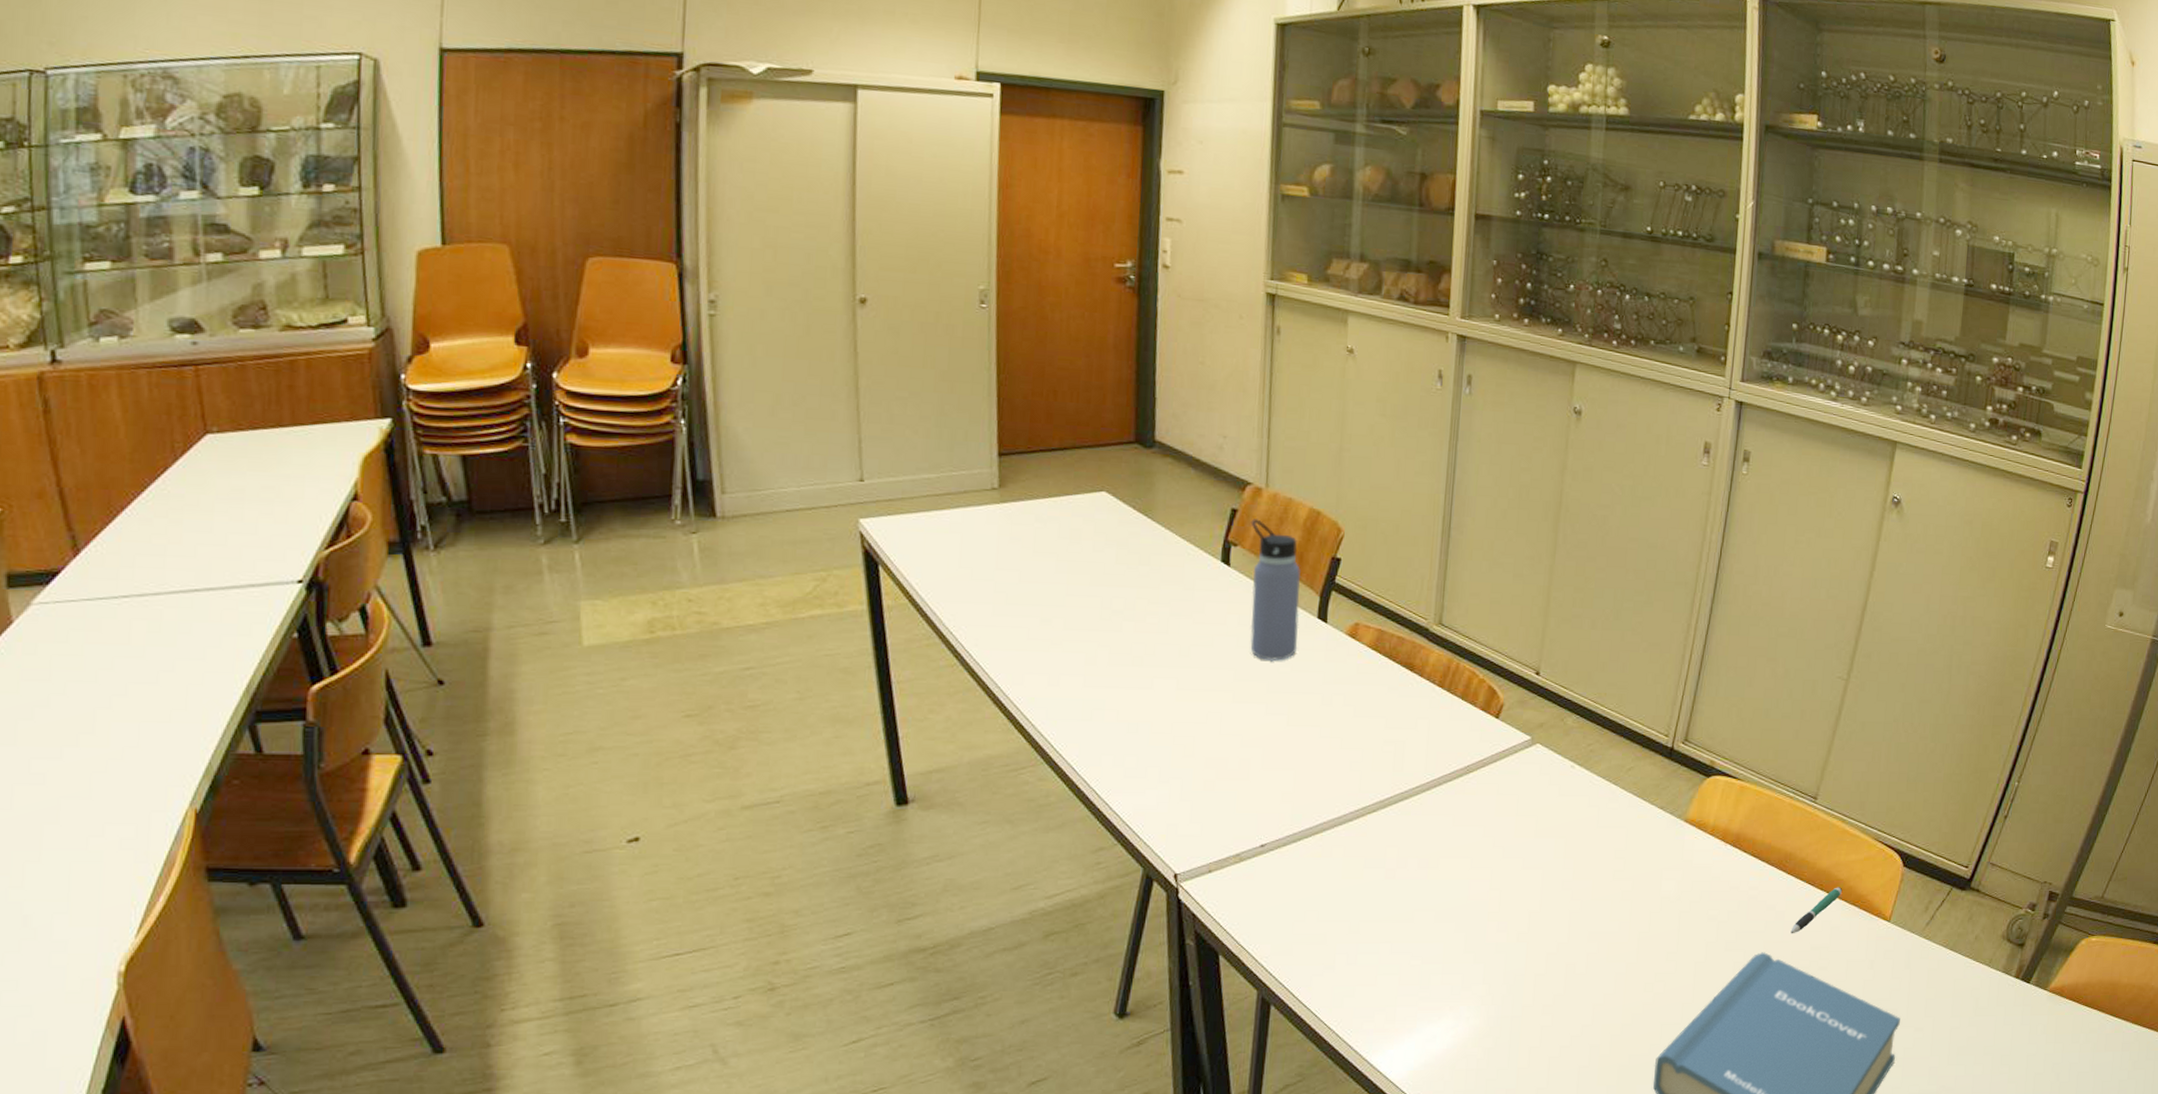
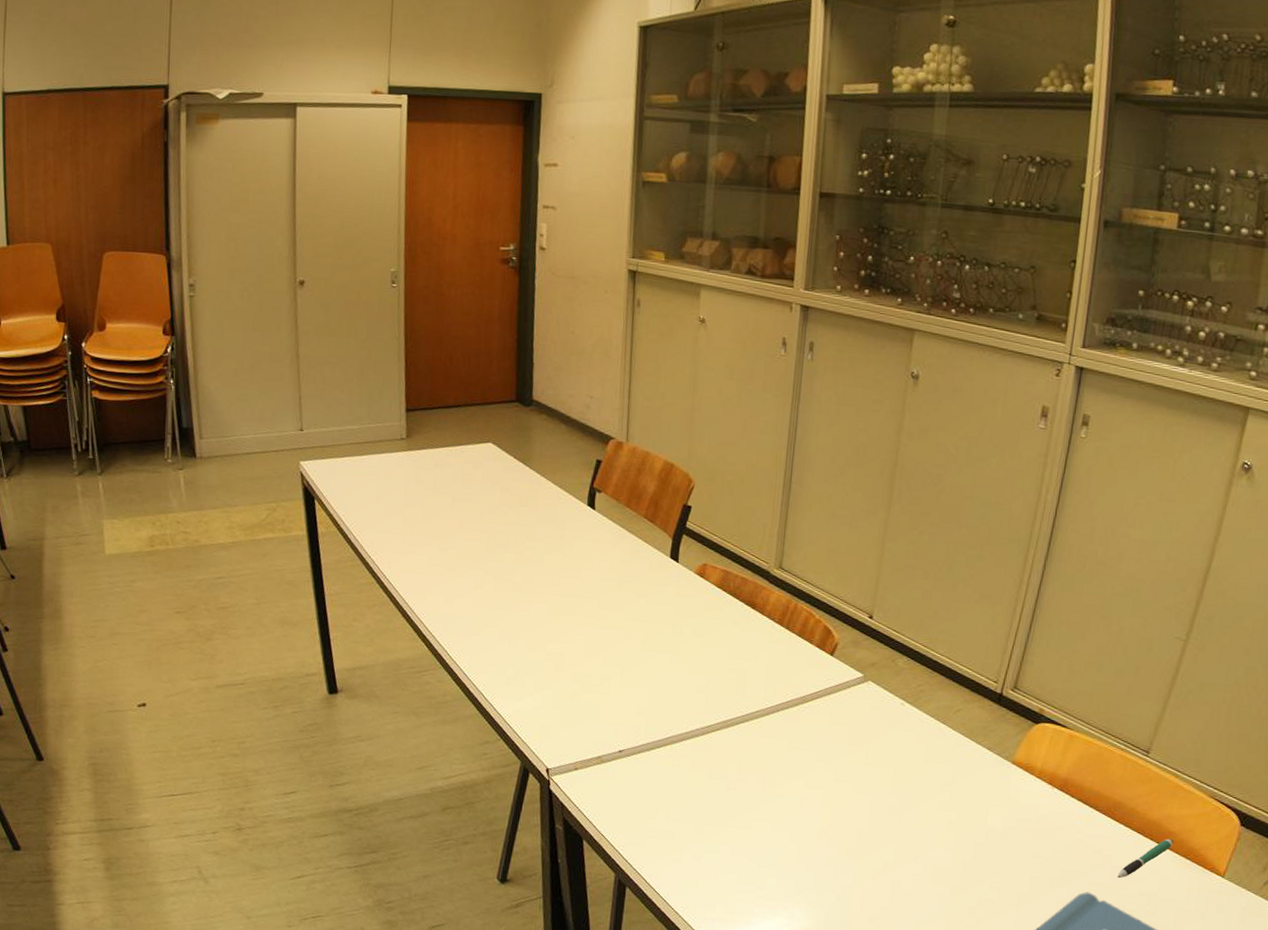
water bottle: present [1250,519,1301,661] -> none [611,469,656,593]

